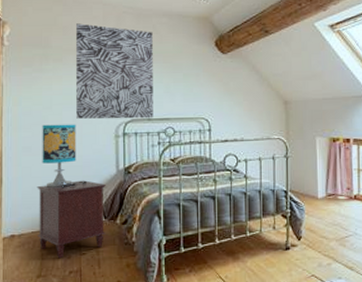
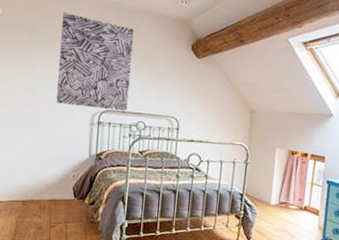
nightstand: present [37,180,107,259] -> none [13,160,79,228]
table lamp: present [42,124,87,188] -> none [22,104,61,165]

